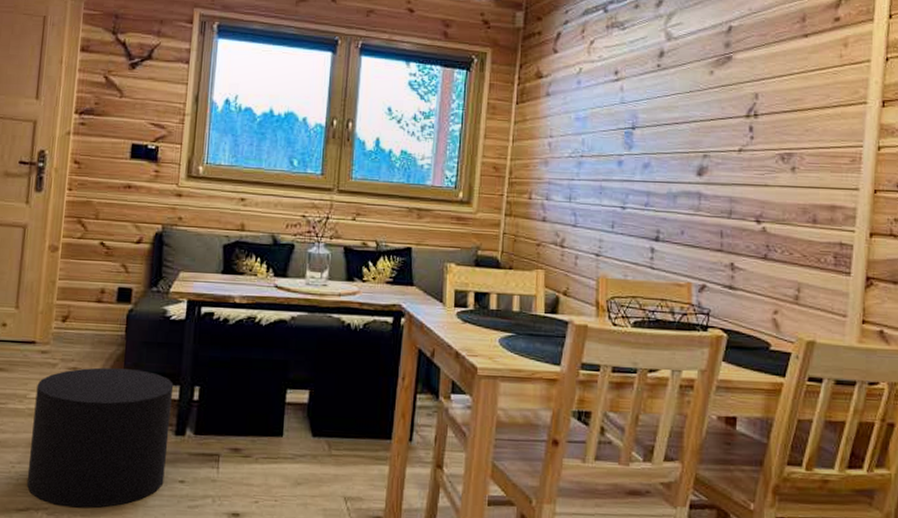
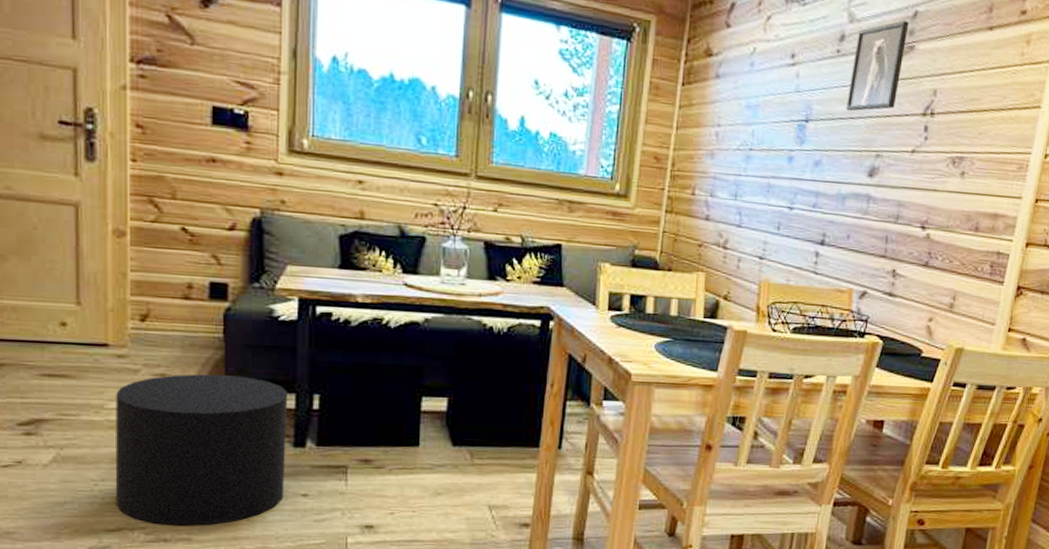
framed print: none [670,35,725,118] -> present [846,20,910,112]

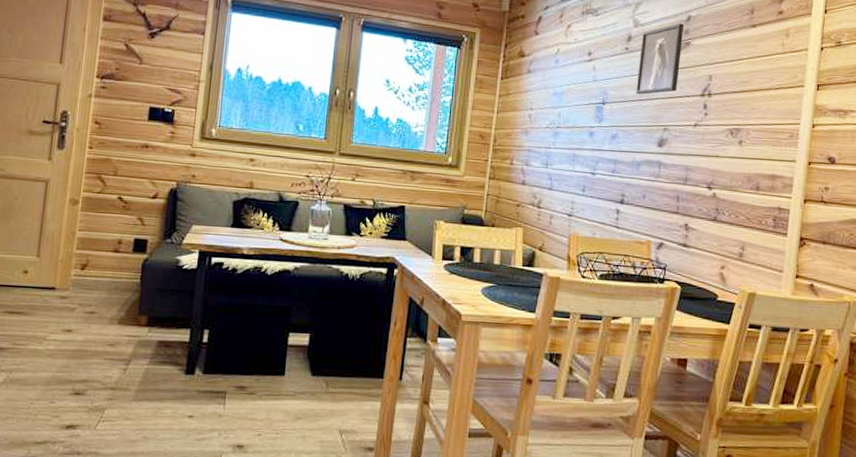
stool: present [115,374,288,526] -> none [44,312,185,441]

